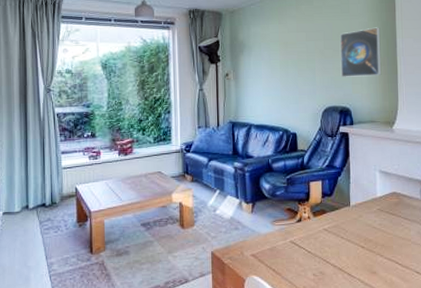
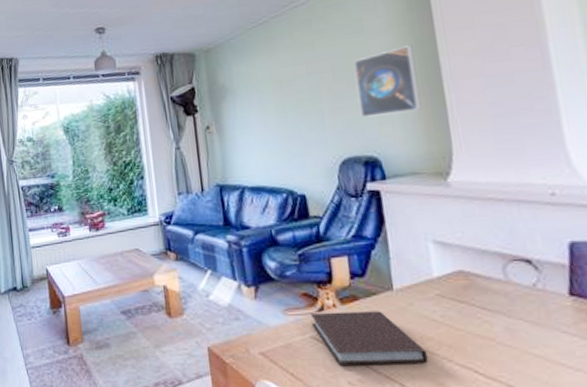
notebook: none [291,221,368,262] -> present [310,311,428,366]

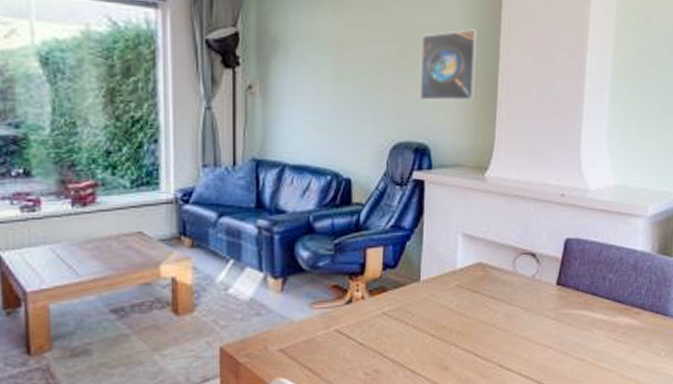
notebook: present [310,311,428,366] -> none [337,302,439,357]

